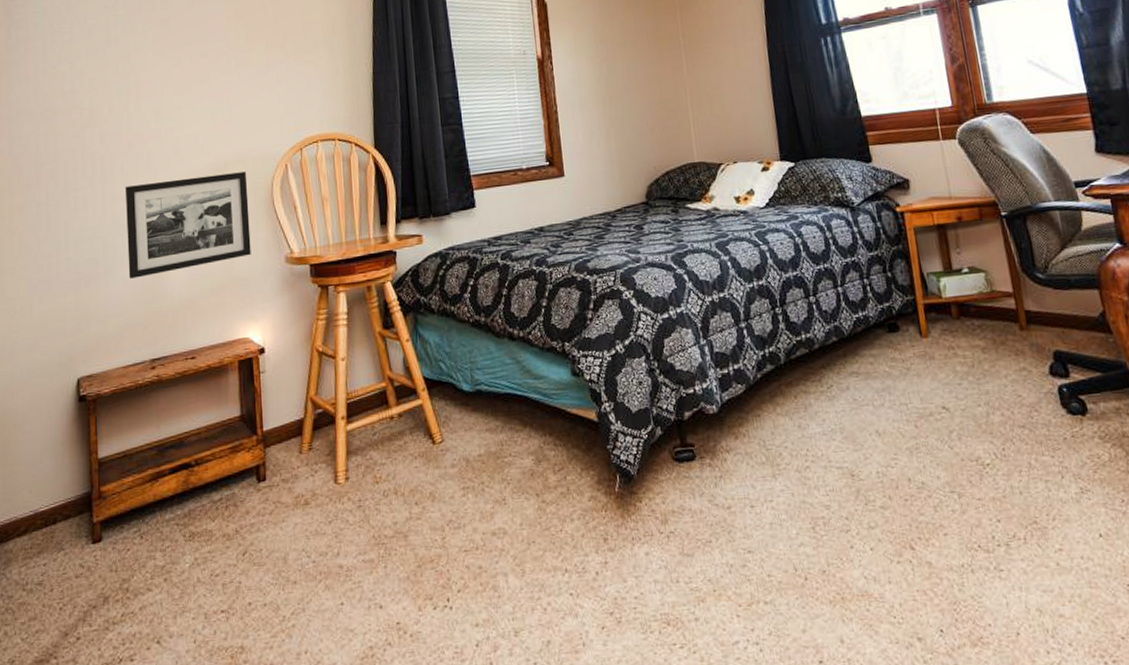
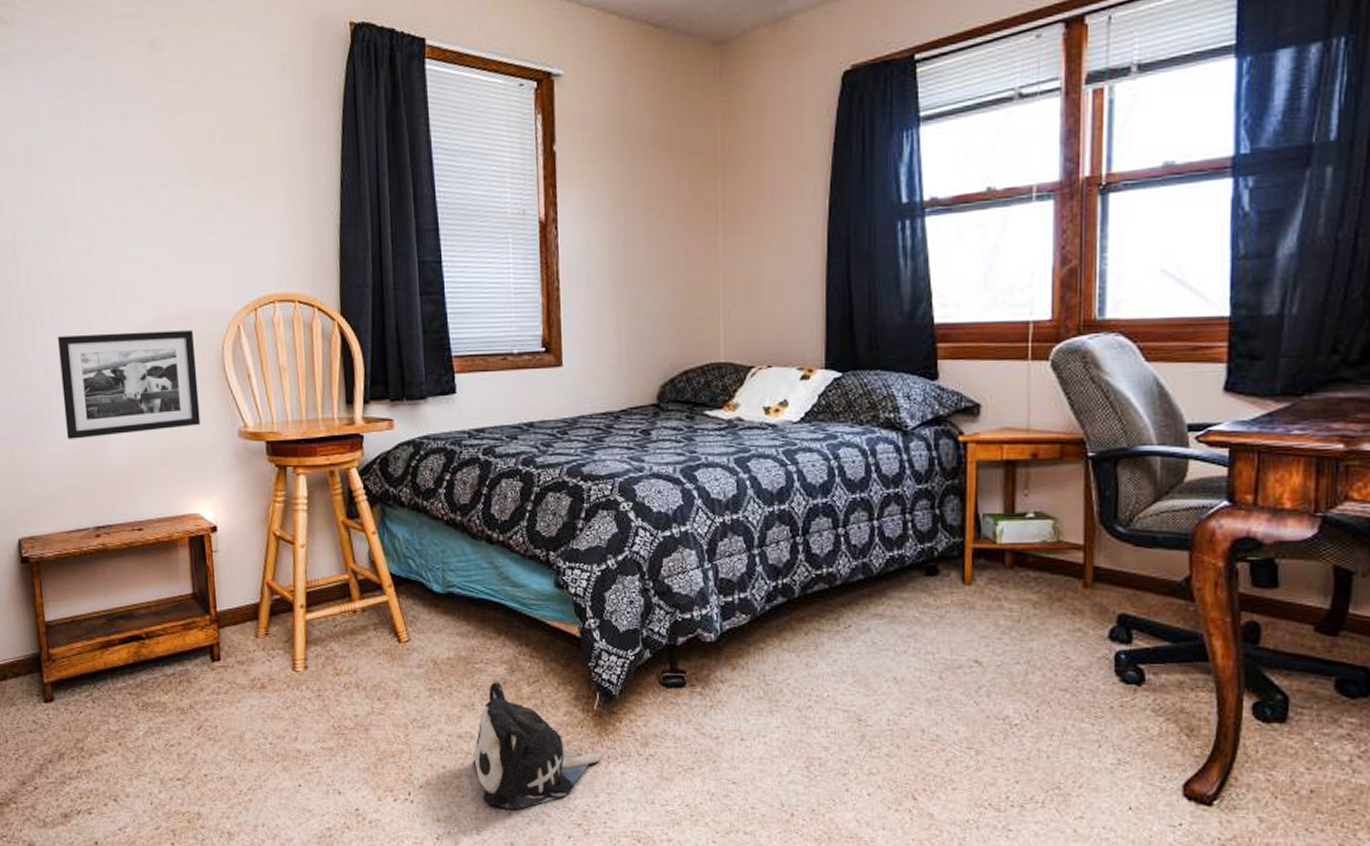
plush toy: none [507,472,626,606] -> present [472,680,601,810]

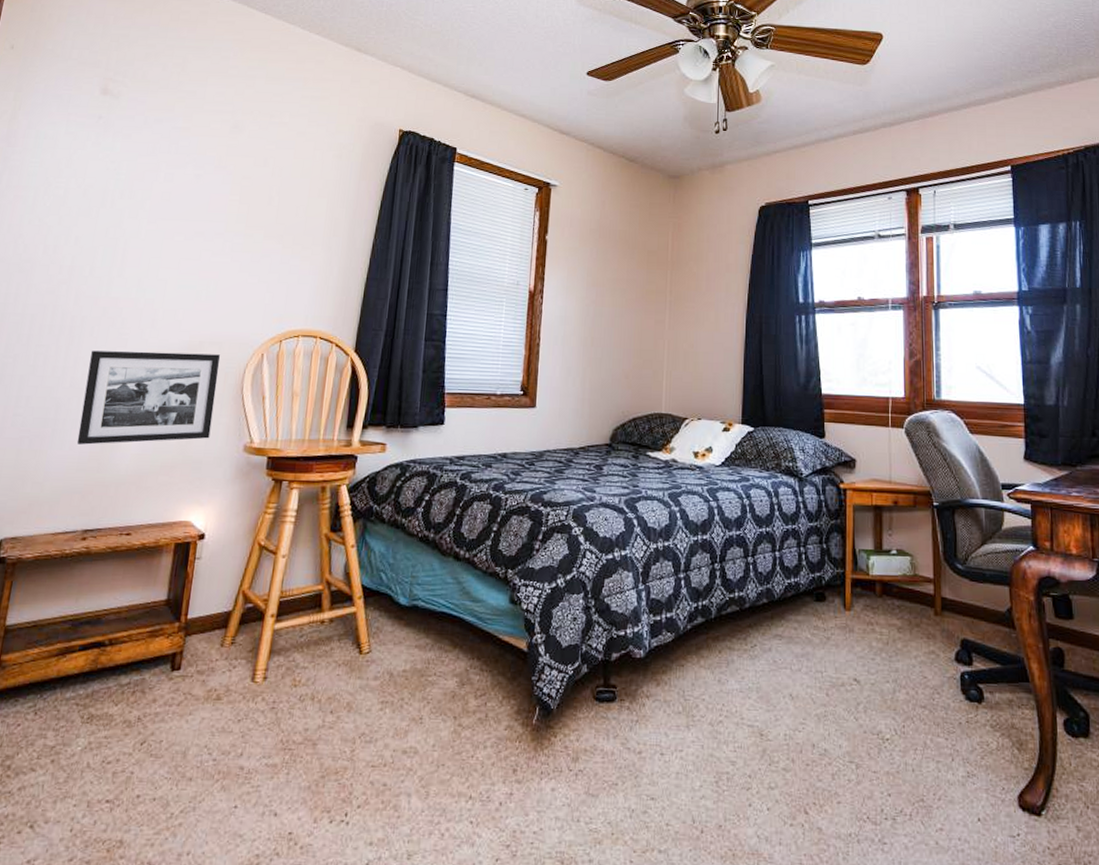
plush toy: present [472,680,601,810] -> none [413,694,534,831]

